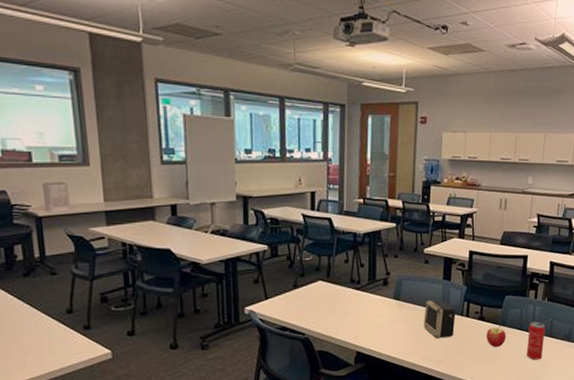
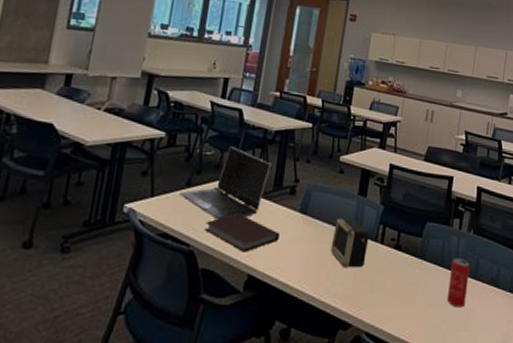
laptop computer: none [289,251,364,312] -> present [180,146,271,220]
notebook: none [315,305,379,335] -> present [205,213,280,252]
apple: present [486,325,506,348] -> none [401,258,425,286]

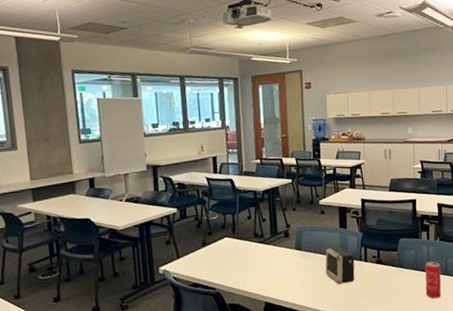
laptop computer: present [180,146,271,220] -> none [199,209,266,266]
notebook: present [205,213,280,252] -> none [224,258,283,287]

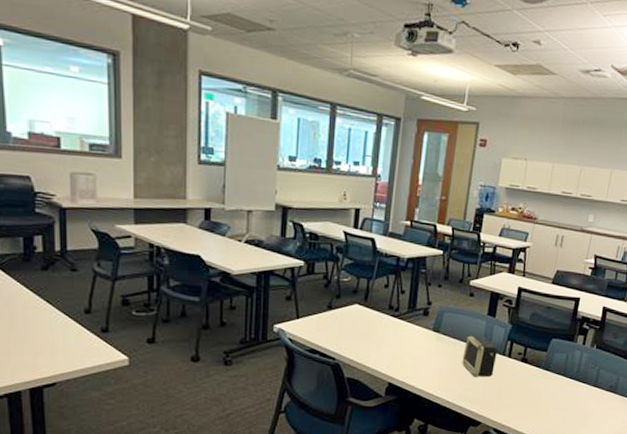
beverage can: present [425,261,442,299] -> none [567,369,591,410]

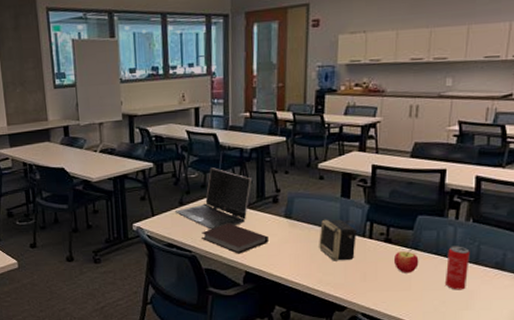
laptop computer: none [323,273,405,338] -> present [175,168,251,230]
notebook: none [347,332,415,365] -> present [201,223,268,254]
apple: none [527,369,549,392] -> present [393,249,419,273]
beverage can: none [567,369,591,410] -> present [444,246,470,290]

